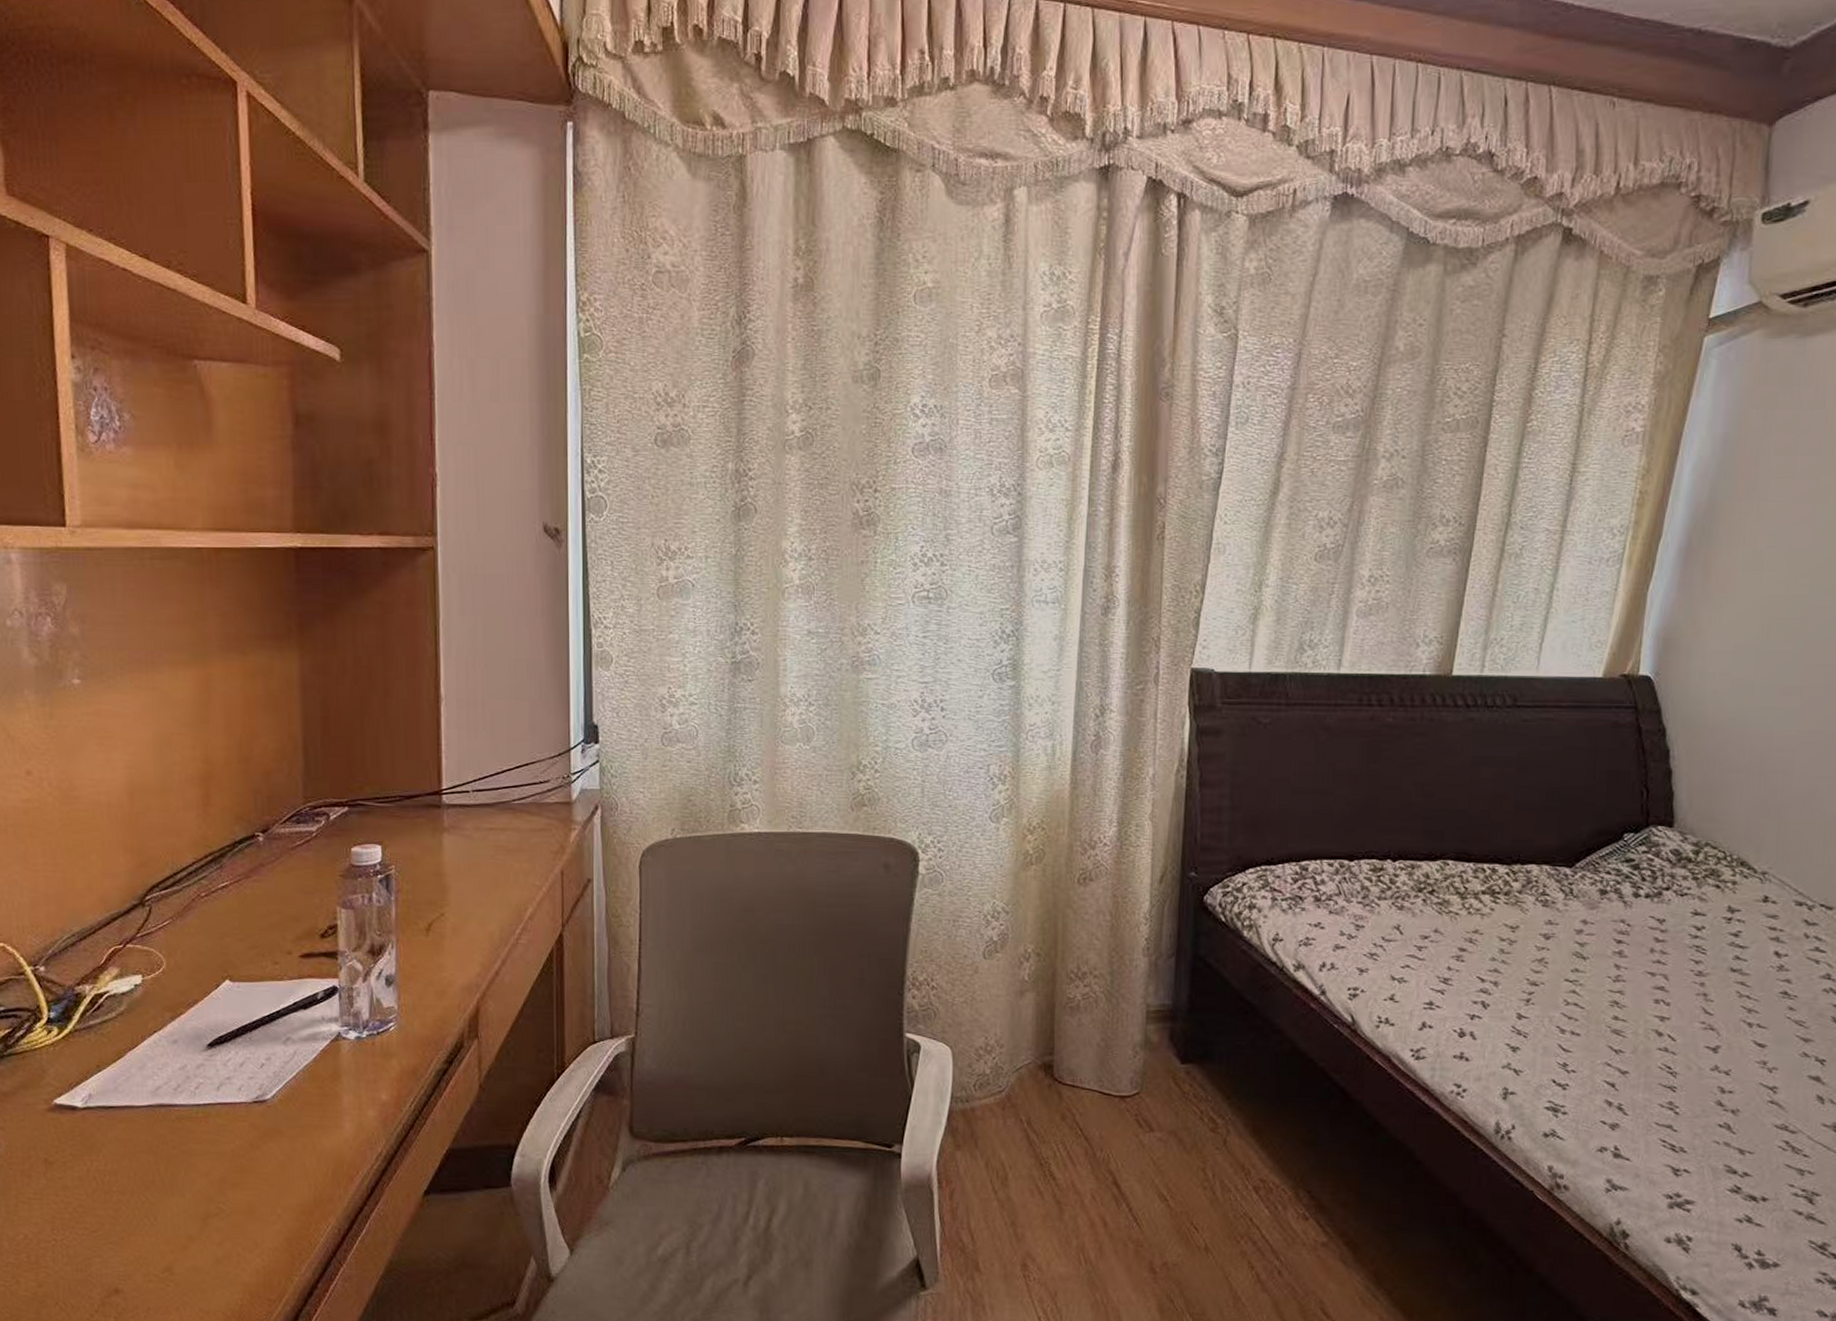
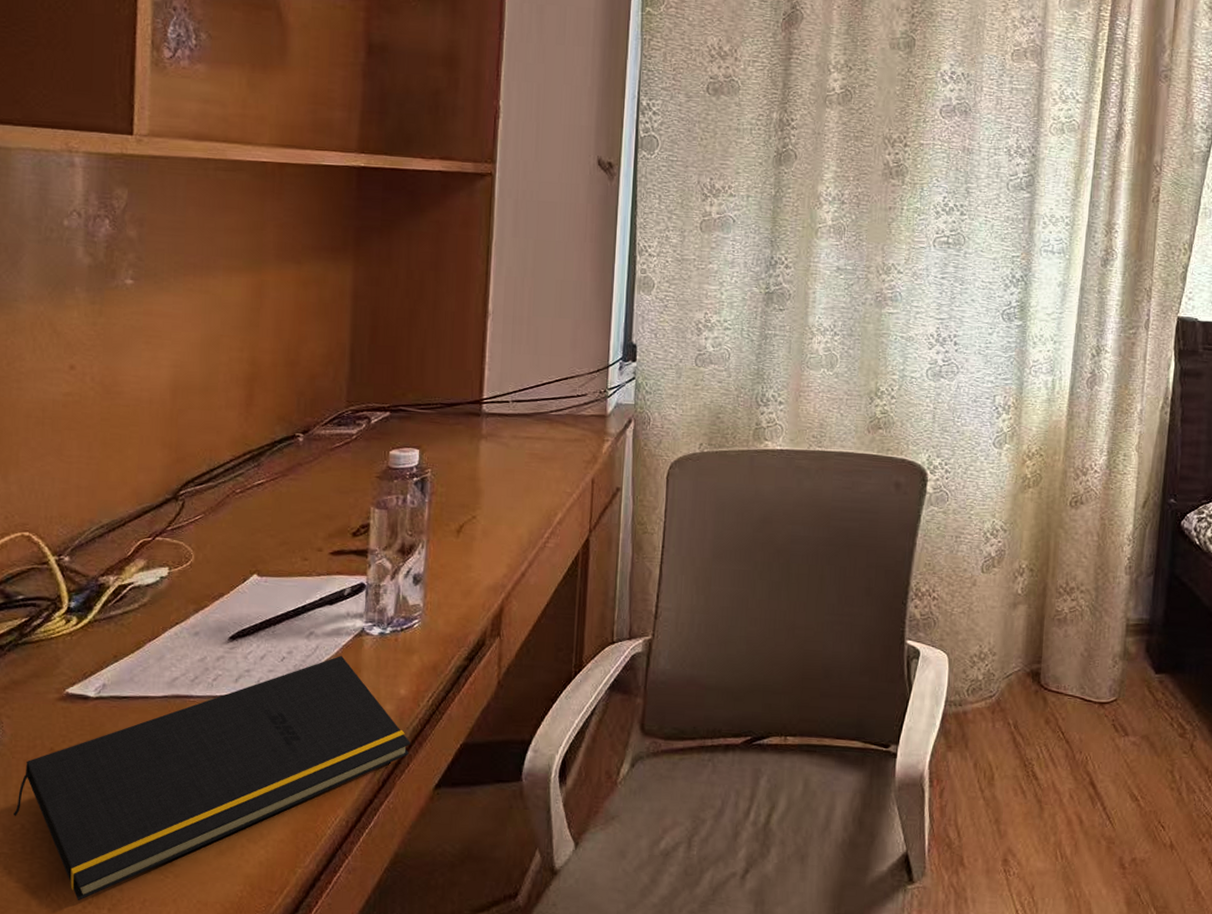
notepad: none [16,1061,396,1310] -> present [14,656,411,901]

